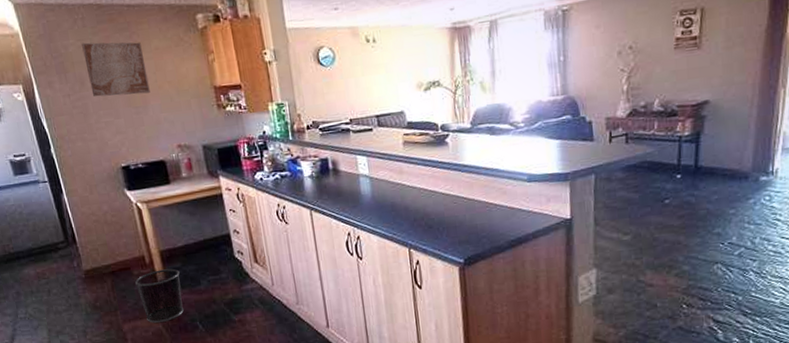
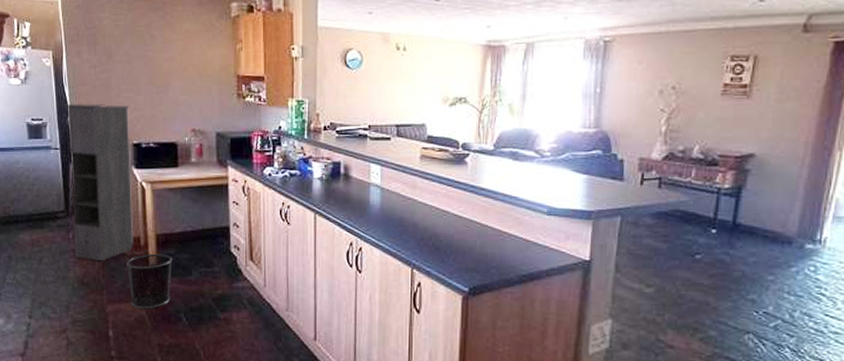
storage cabinet: none [45,130,139,285] -> present [65,103,133,261]
wall art: present [81,42,150,97] -> none [116,17,174,74]

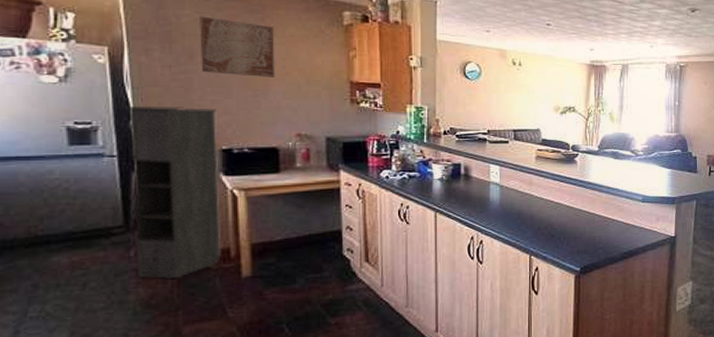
wall art: none [116,17,174,74] -> present [200,16,275,78]
waste bin: present [127,253,172,310] -> none [212,264,272,326]

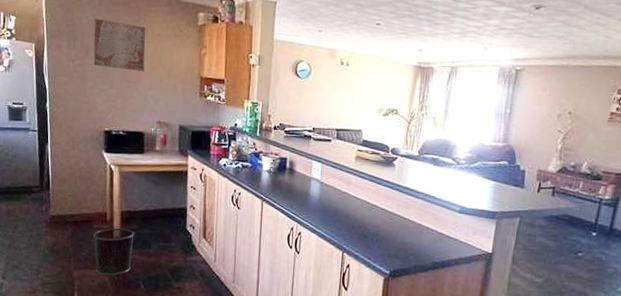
storage cabinet: present [125,105,220,279] -> none [44,91,103,232]
waste bin: none [212,264,272,326] -> present [93,228,135,276]

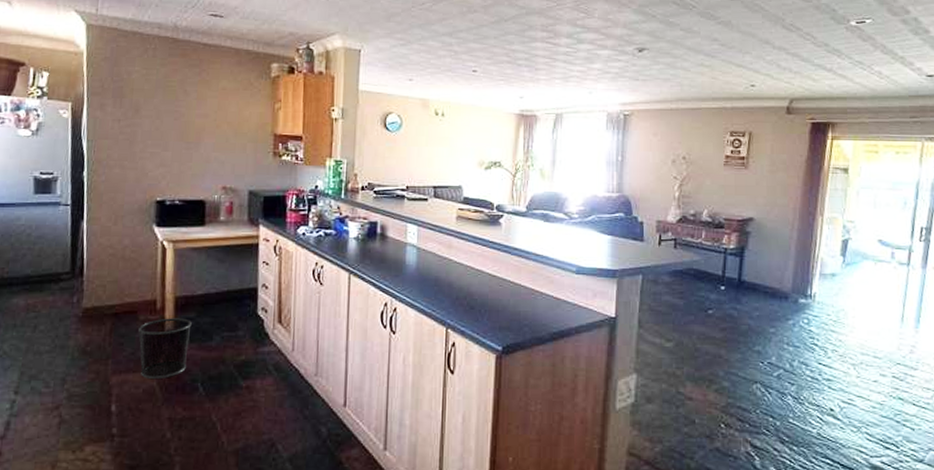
wall art: present [93,18,146,71] -> none [144,72,209,130]

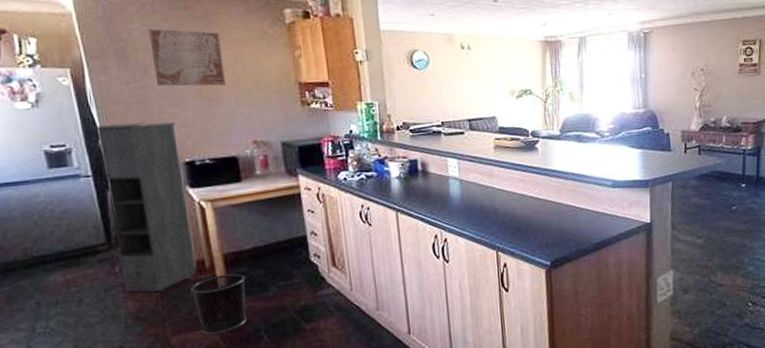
storage cabinet: none [78,157,155,327] -> present [93,122,196,293]
wall art: none [144,72,209,130] -> present [149,28,226,87]

